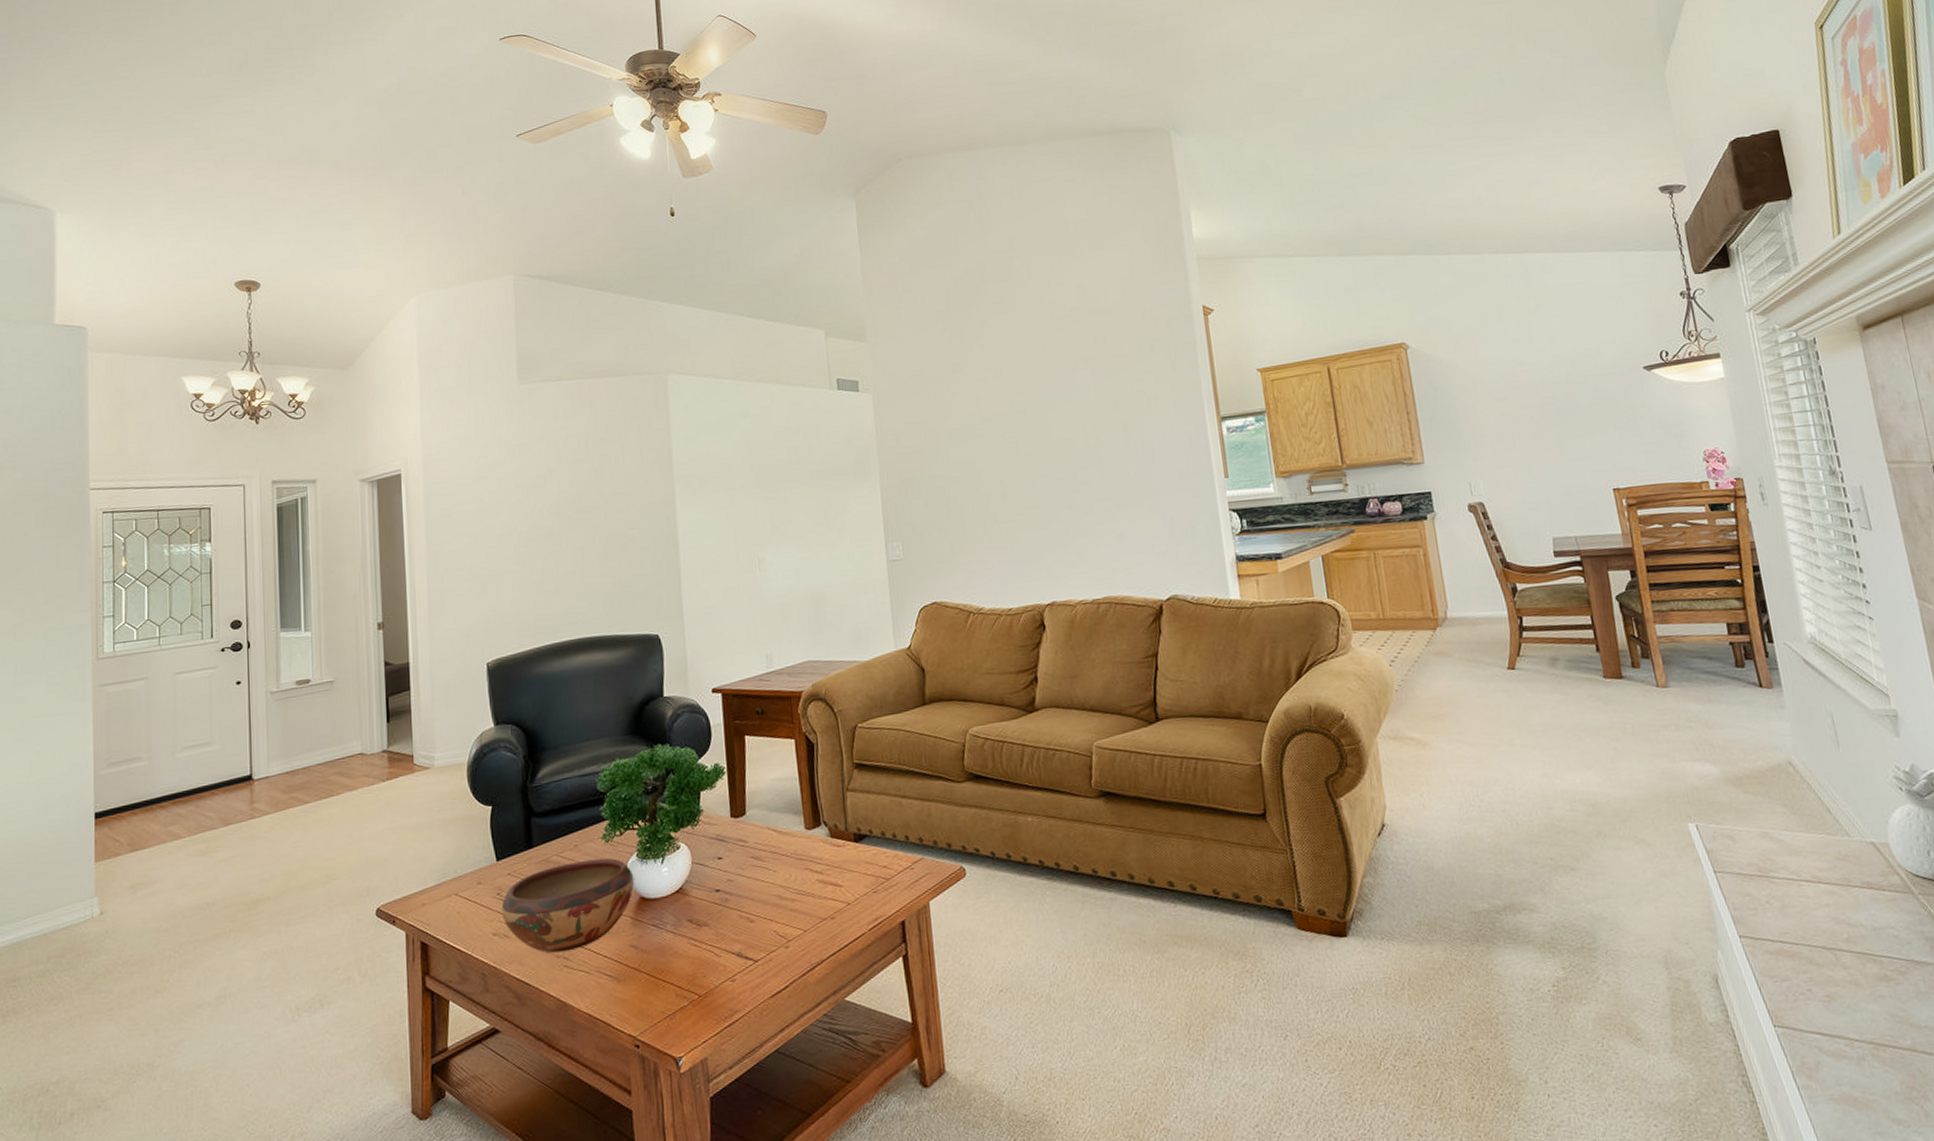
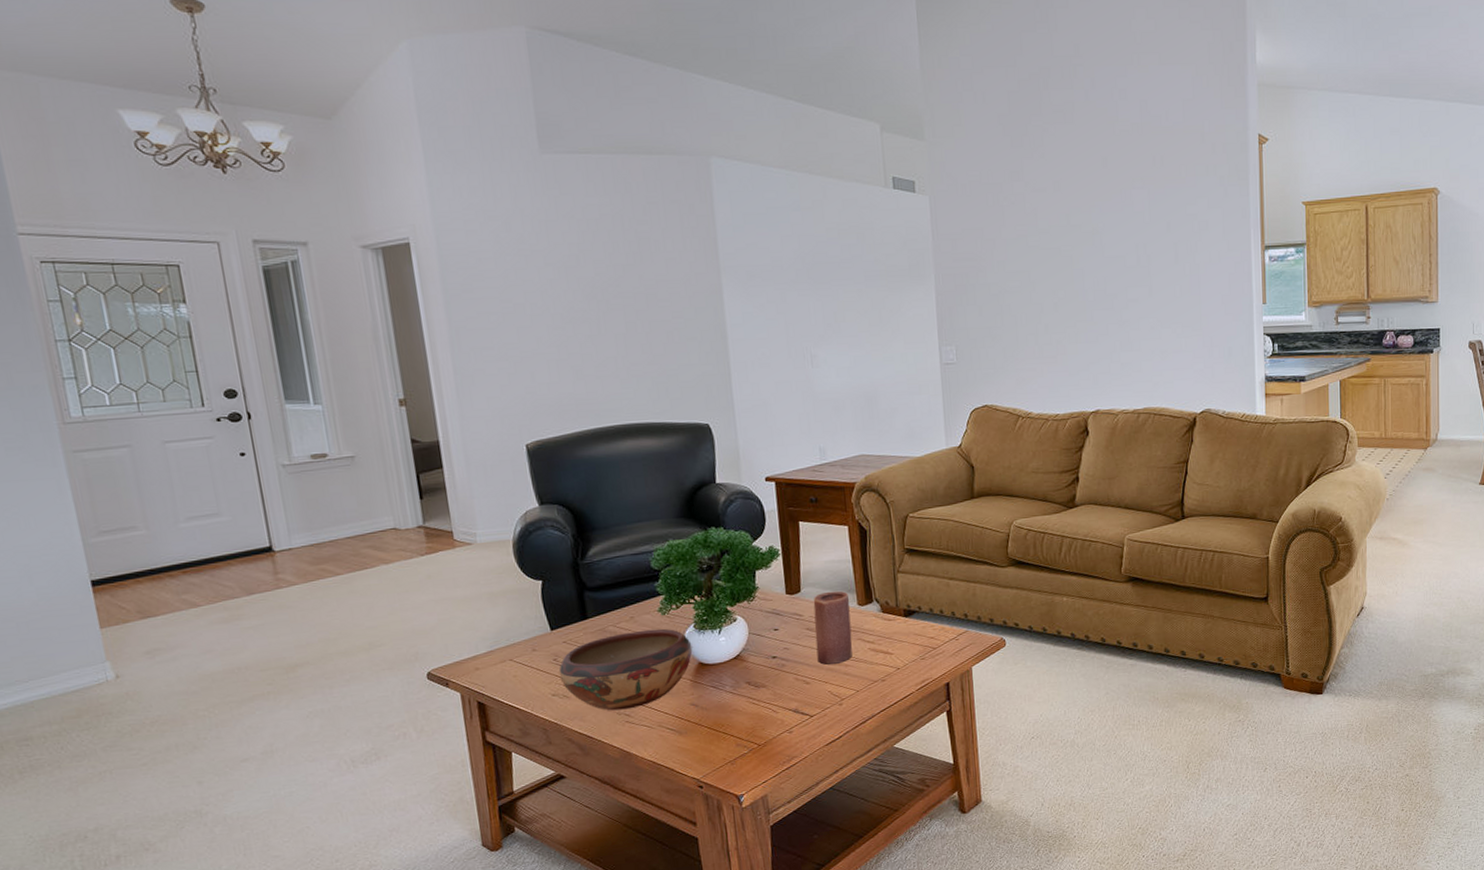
candle: none [758,812,800,899] -> present [813,590,853,665]

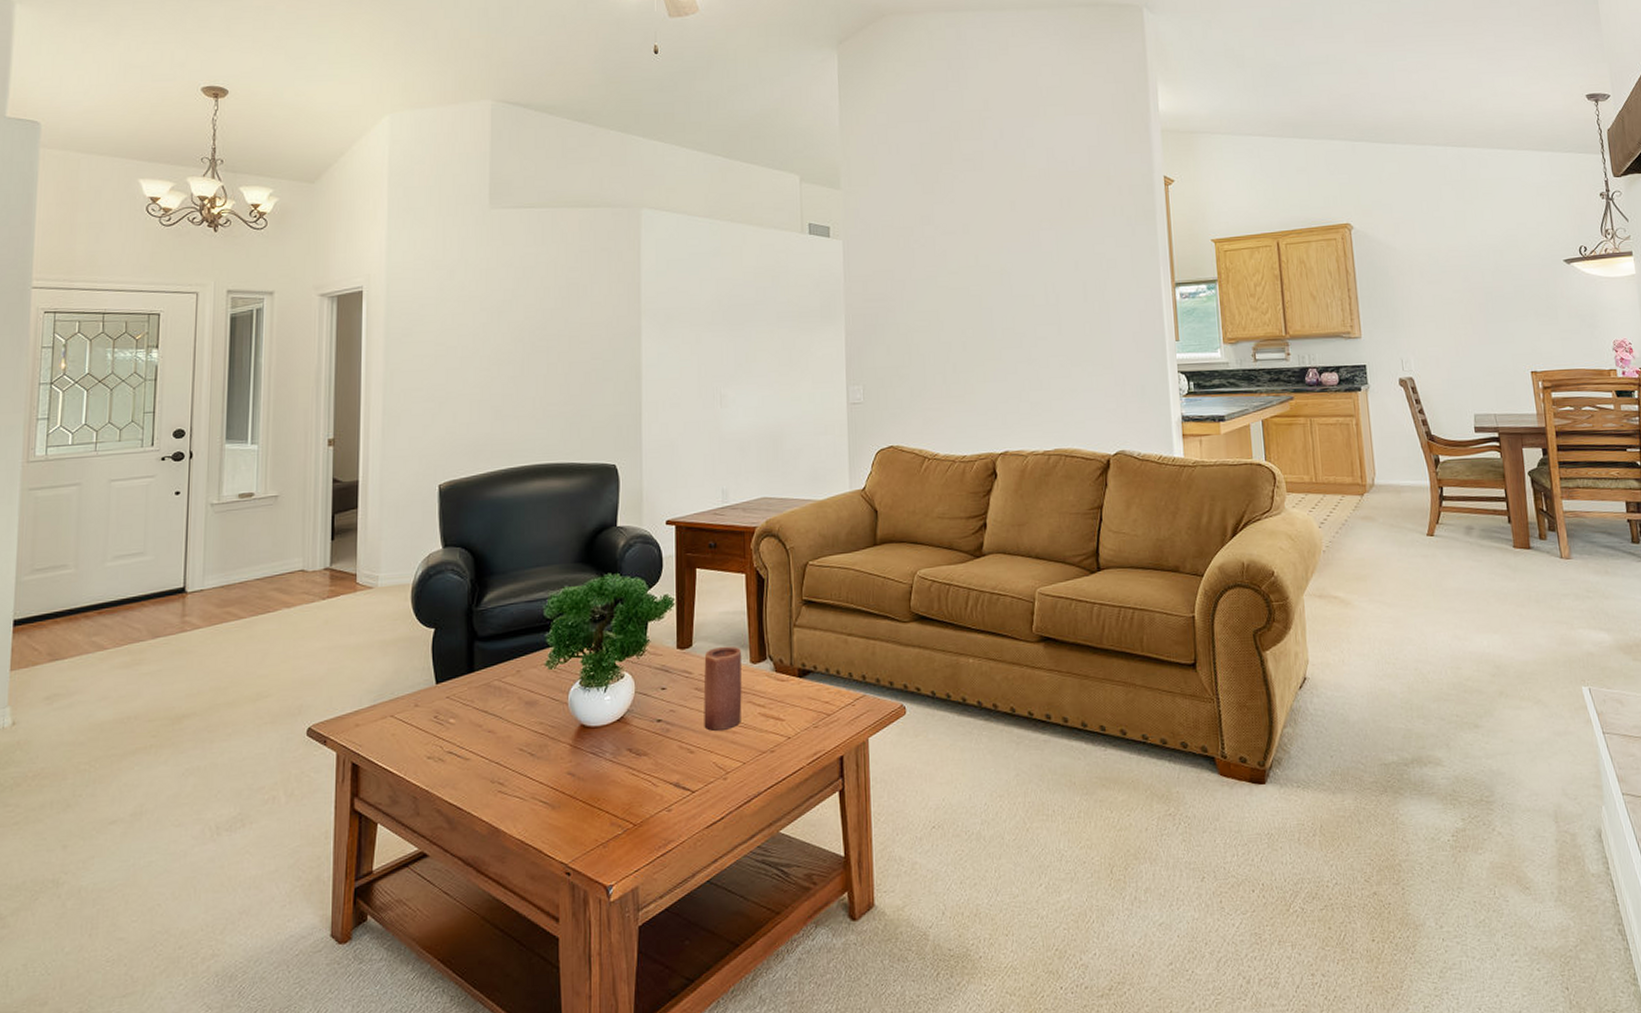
decorative bowl: present [559,628,693,711] -> none [438,684,576,778]

